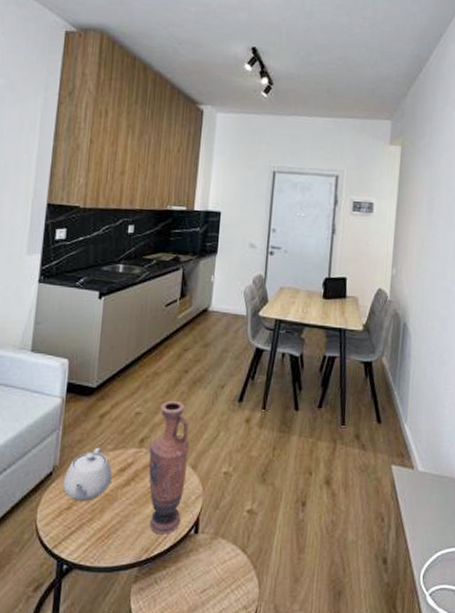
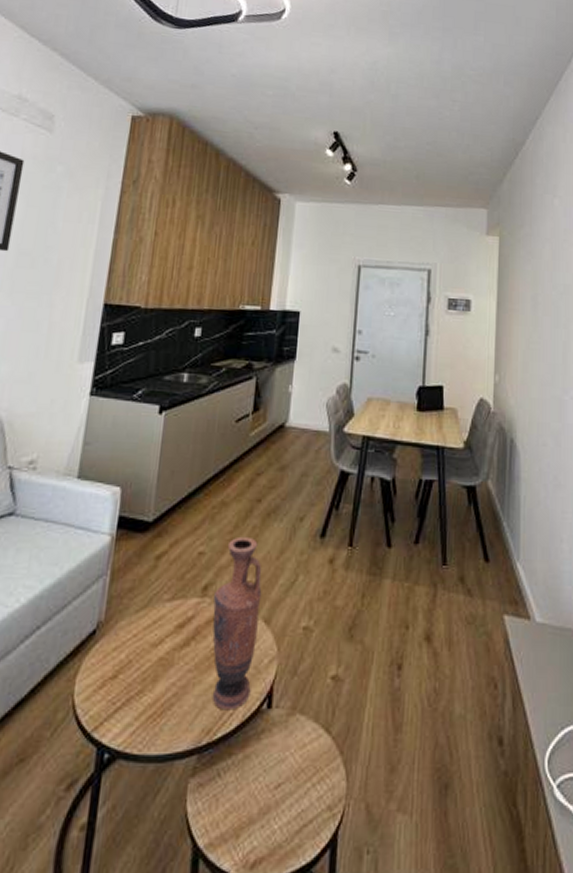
teapot: present [62,447,112,502] -> none [108,597,168,669]

